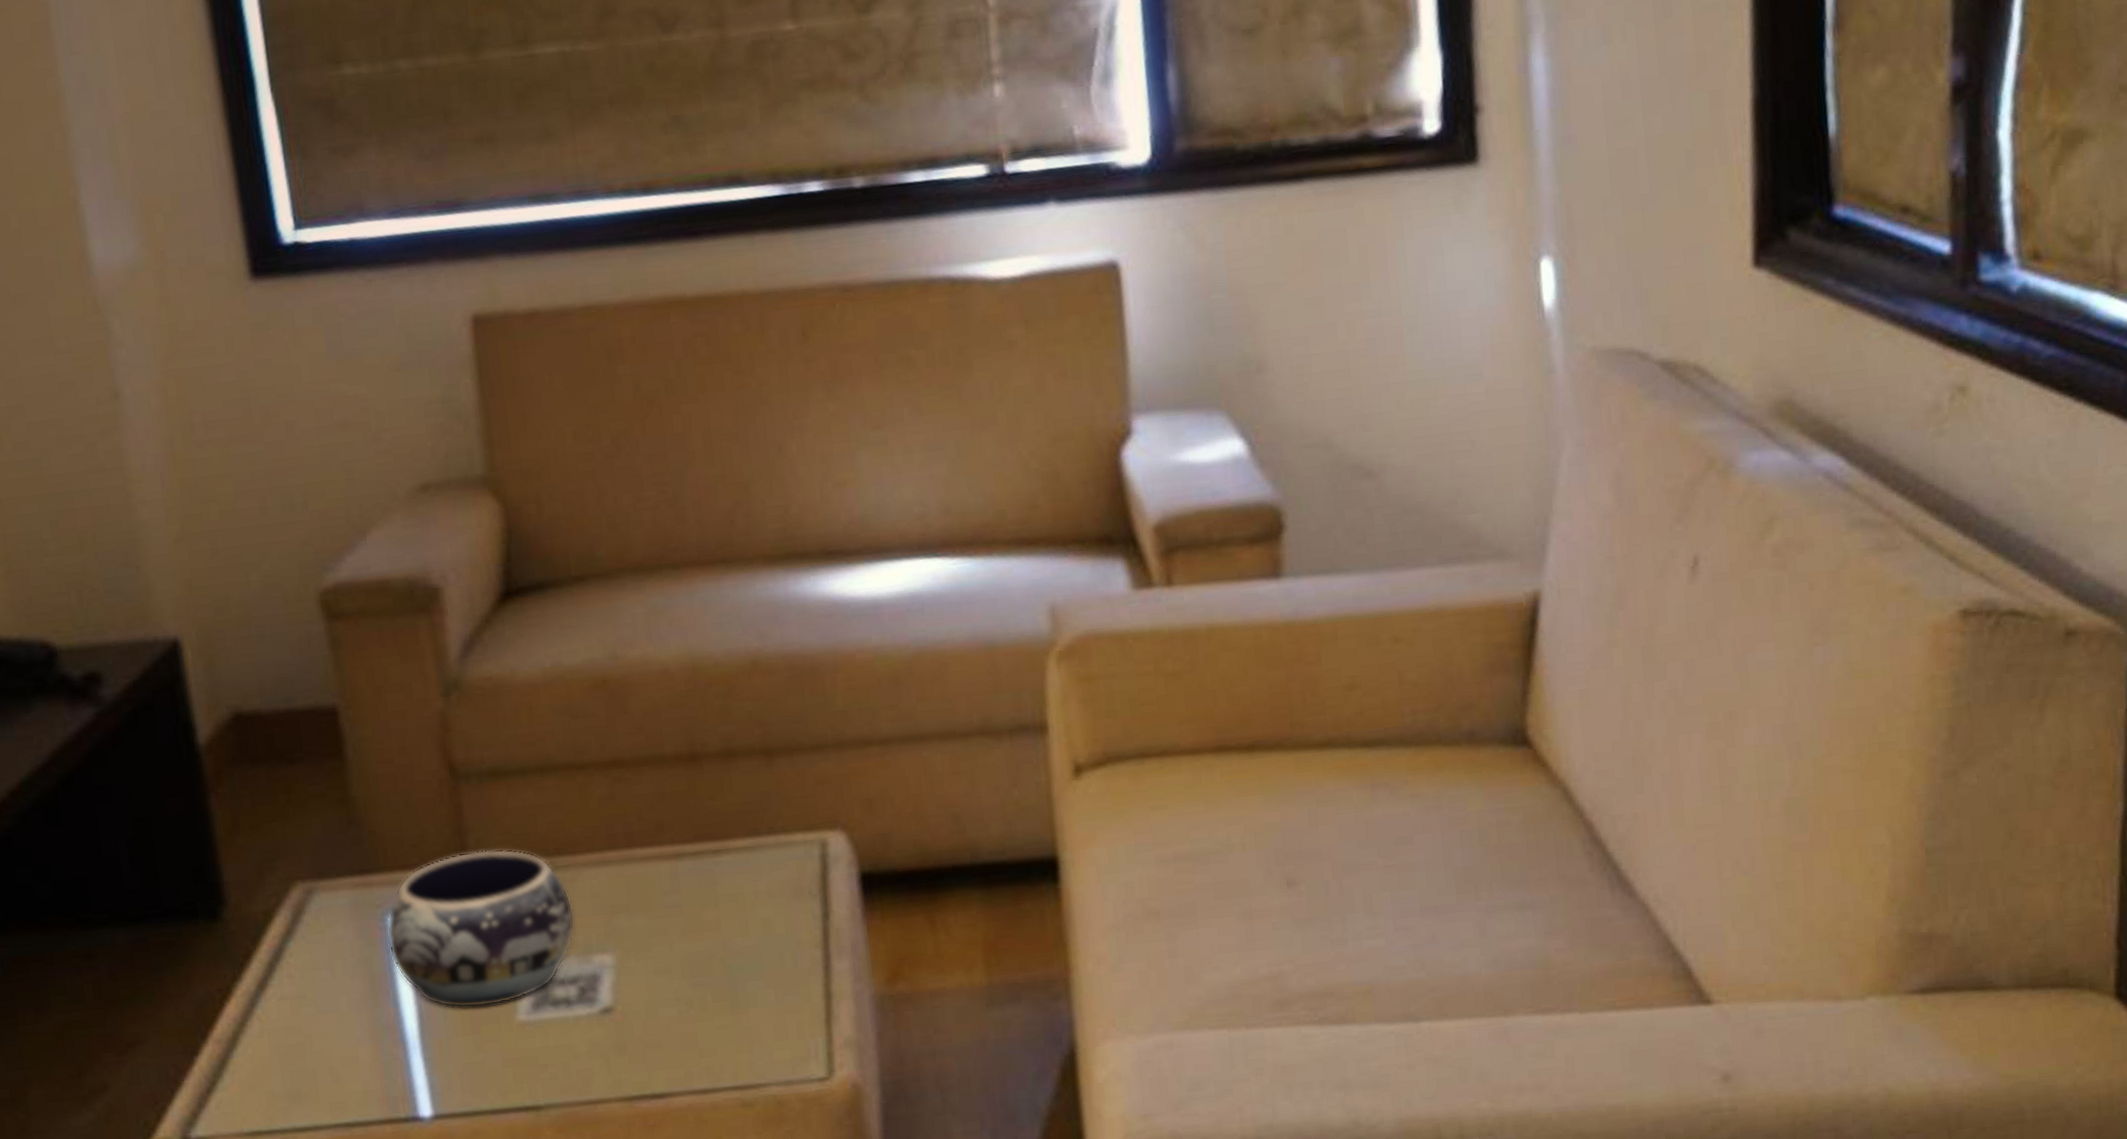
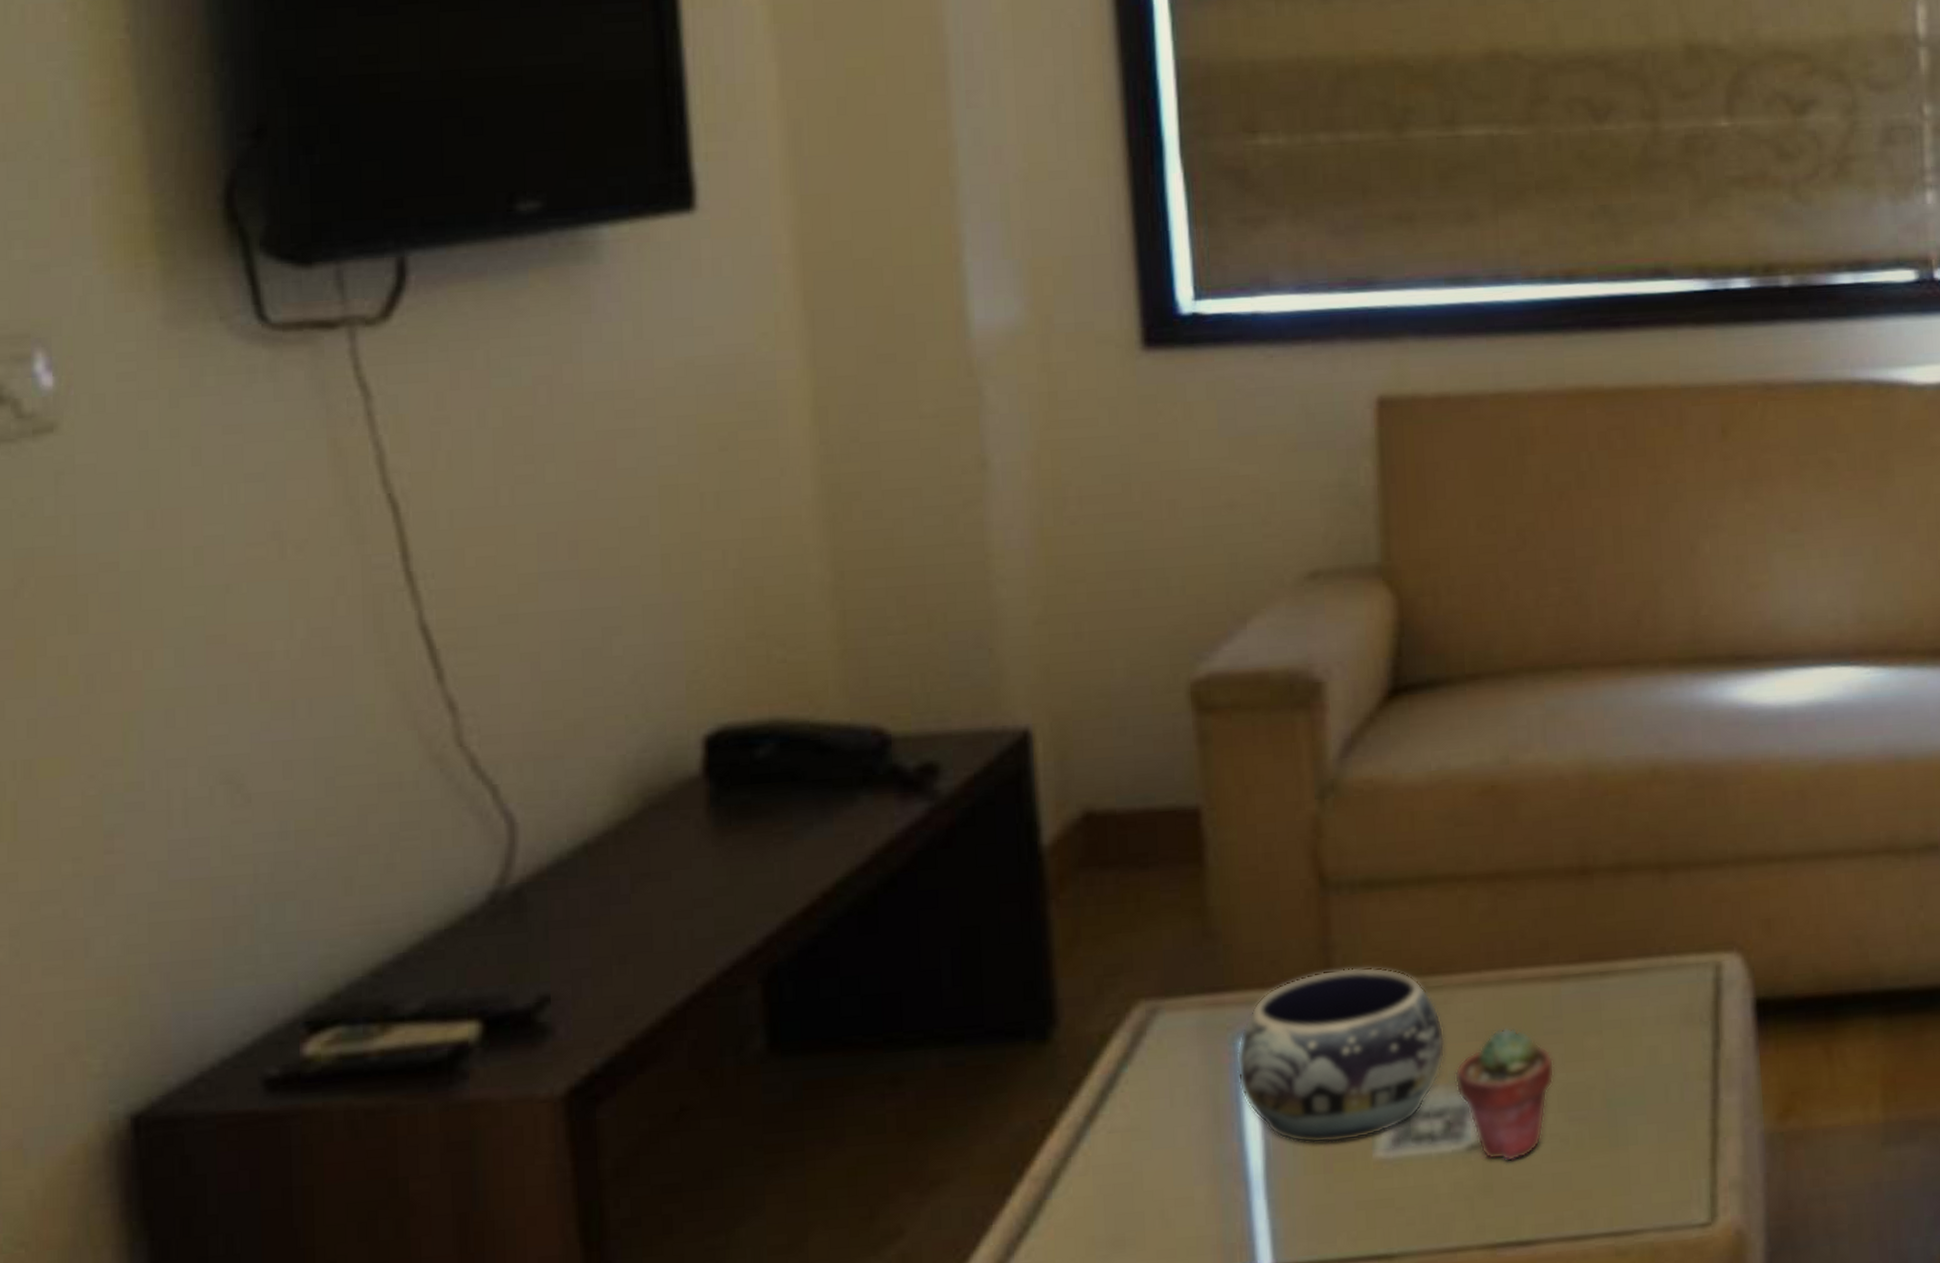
potted succulent: none [584,901,677,1024] -> present [1454,1026,1555,1162]

